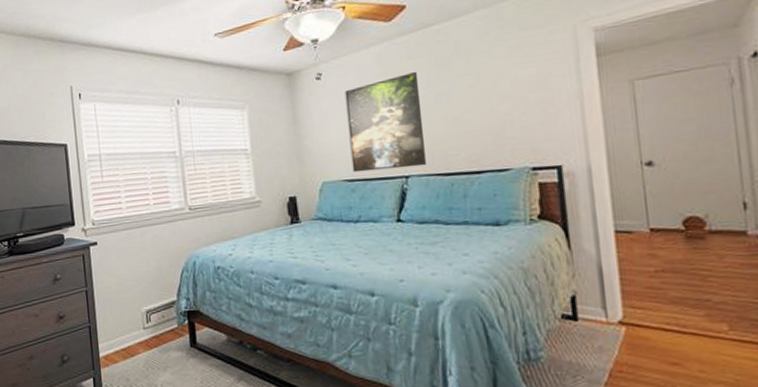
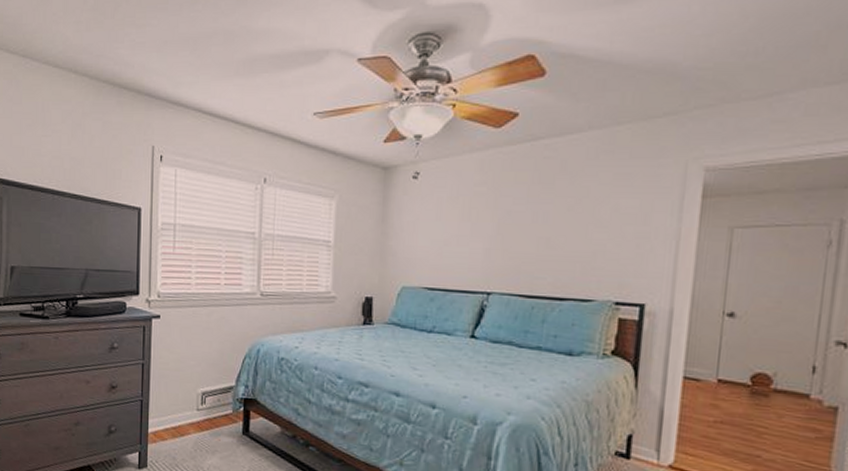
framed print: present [344,71,427,173] -> none [435,185,519,285]

